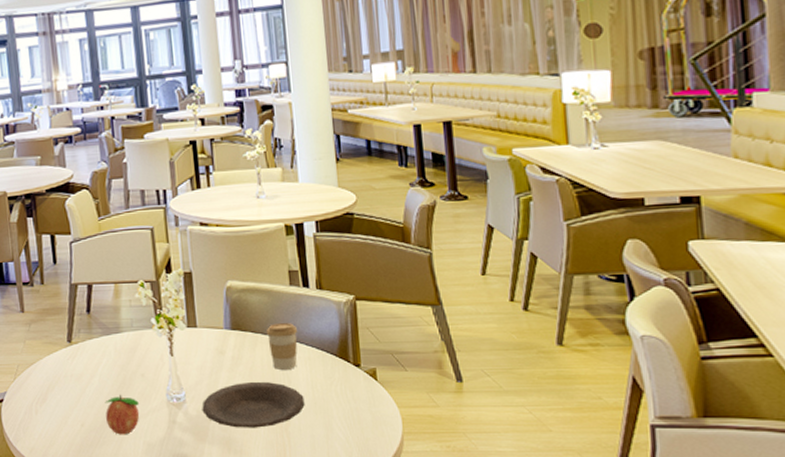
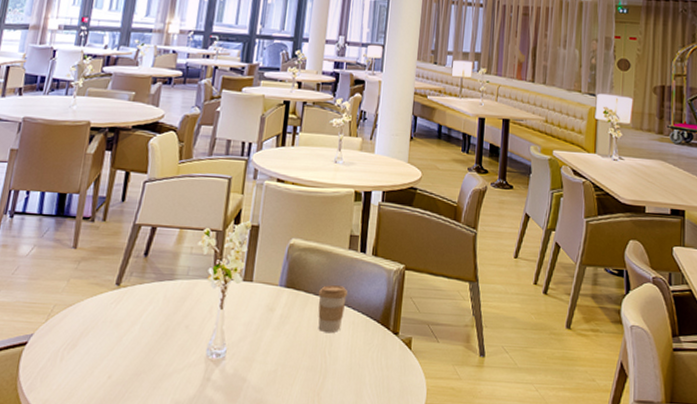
fruit: present [105,394,140,435] -> none [137,345,177,391]
plate: present [202,381,305,428] -> none [239,341,342,391]

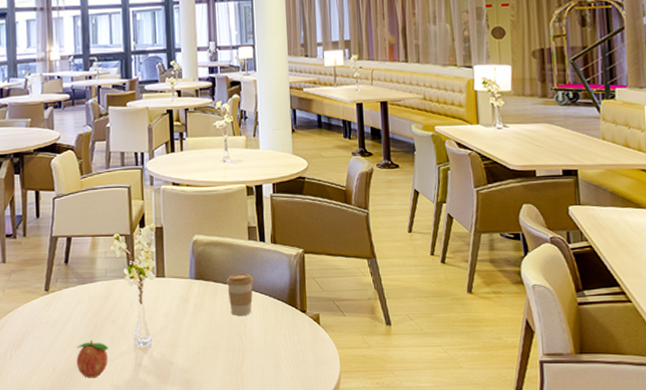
fruit: none [137,345,177,391] -> present [76,339,109,378]

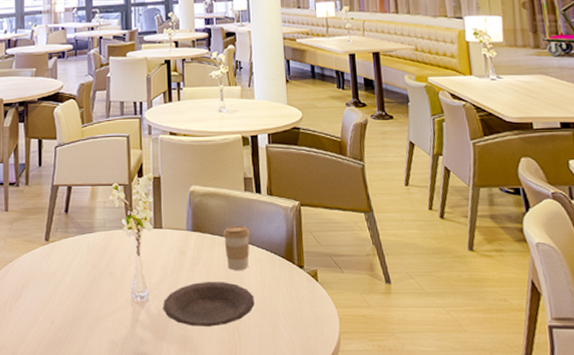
fruit: present [76,339,109,378] -> none [75,292,107,333]
plate: none [166,326,257,370] -> present [163,281,255,327]

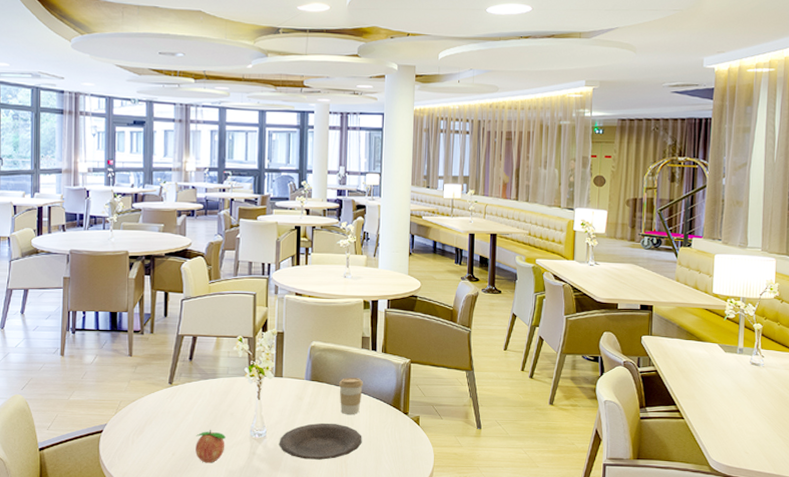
fruit: none [75,292,107,333] -> present [195,429,227,463]

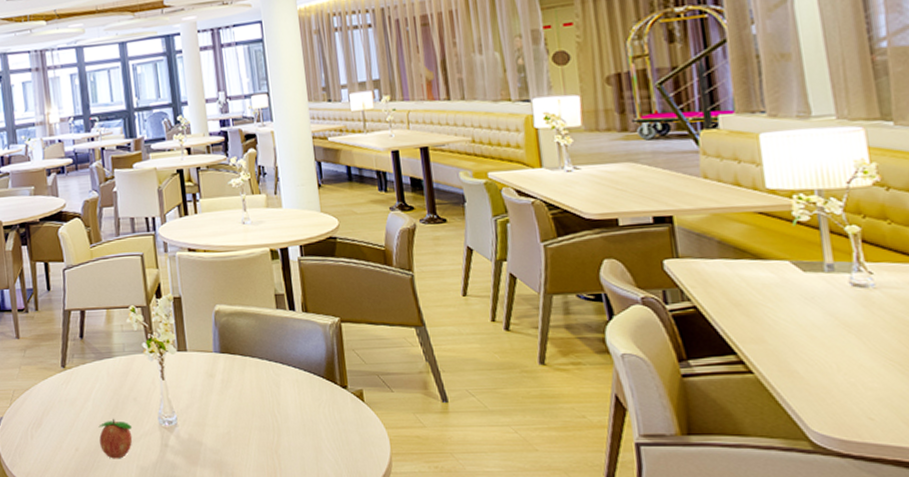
plate: present [279,422,362,460] -> none [193,404,294,451]
coffee cup: present [338,378,363,415] -> none [254,346,286,393]

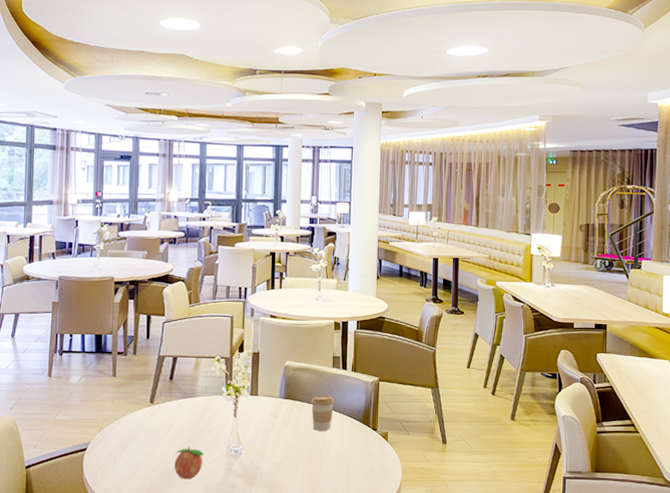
coffee cup: none [254,346,286,393] -> present [310,396,334,432]

